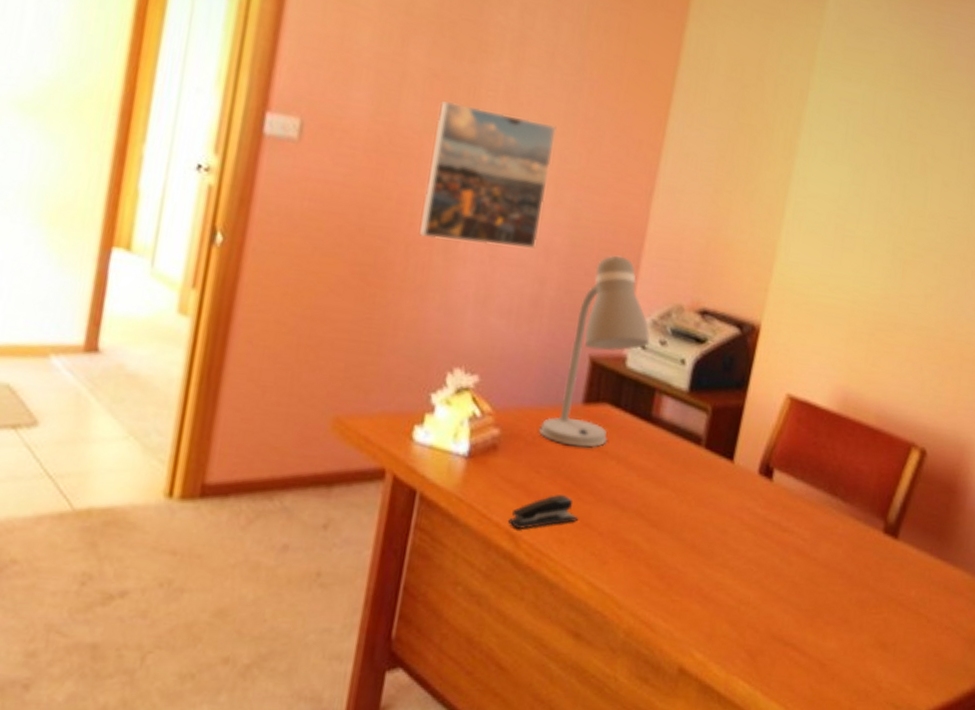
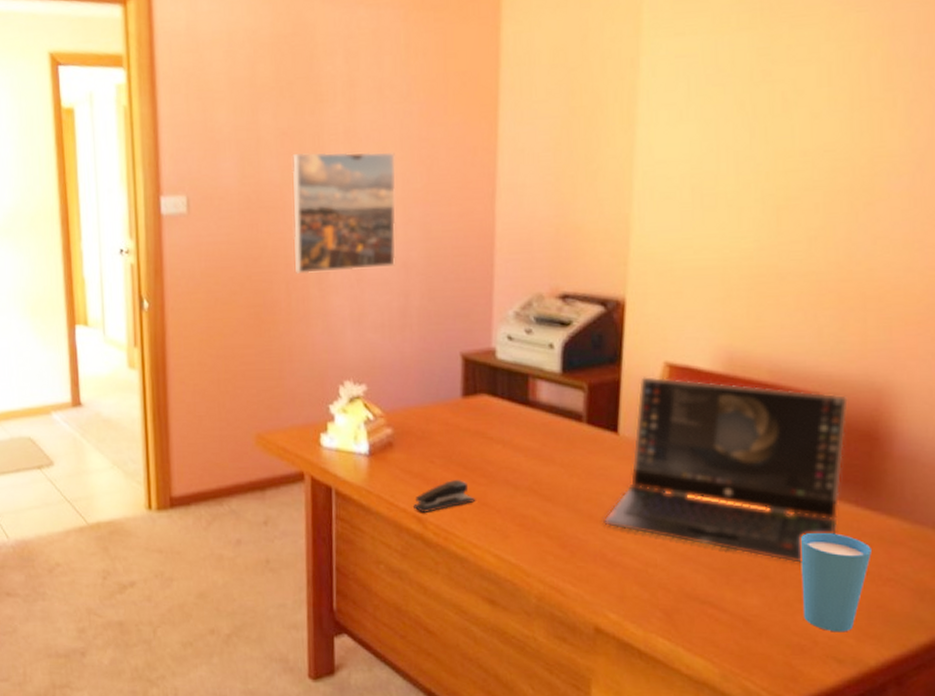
desk lamp: present [539,255,650,448] -> none [427,258,516,436]
laptop computer: none [705,406,937,608] -> present [604,376,848,563]
cup: none [873,577,937,679] -> present [800,532,872,632]

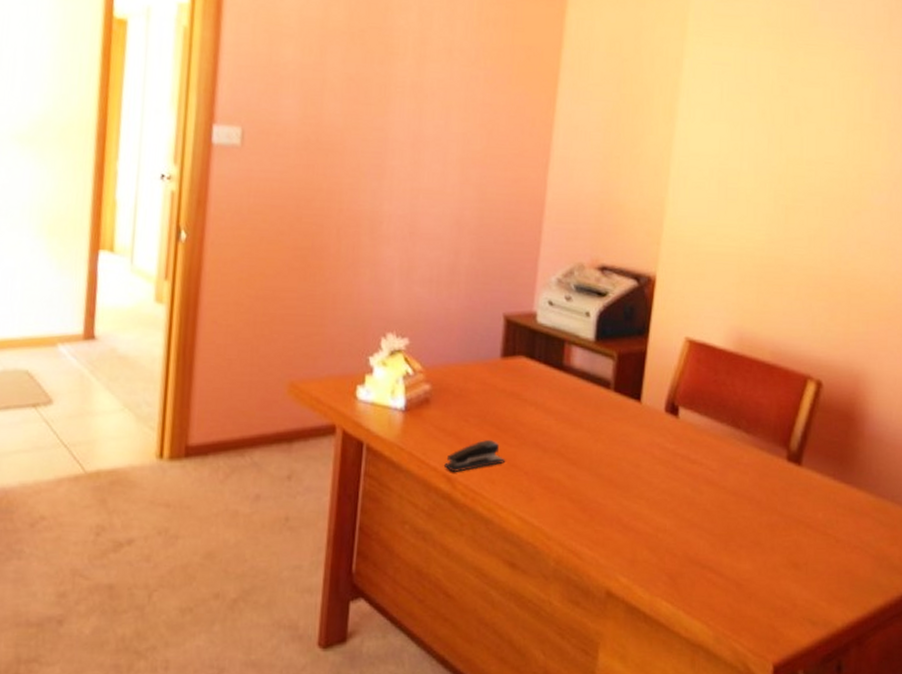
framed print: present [292,151,396,275] -> none [347,100,458,223]
laptop computer: present [604,376,848,563] -> none [622,350,832,531]
cup: present [800,532,872,632] -> none [786,502,844,596]

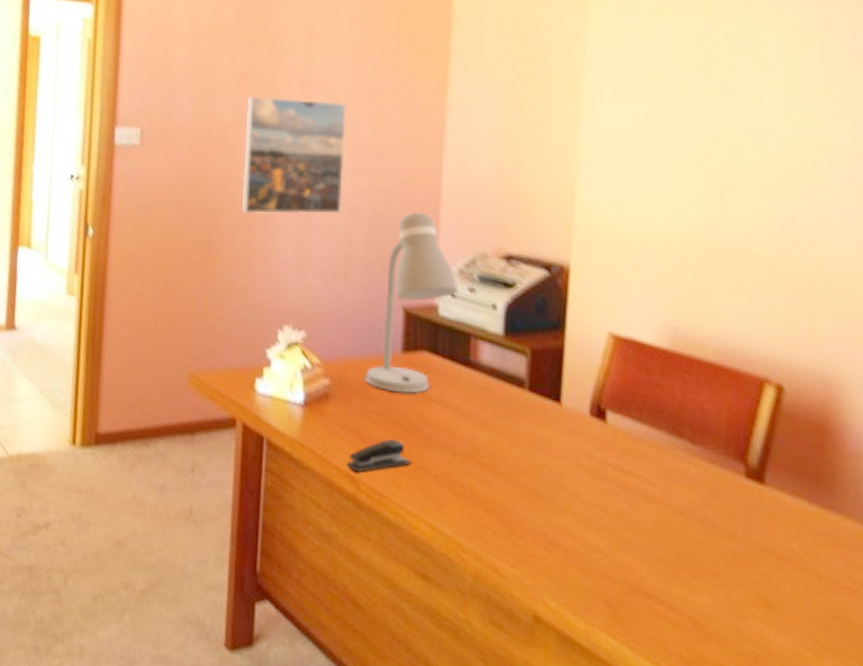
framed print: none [347,100,458,223] -> present [241,96,347,215]
desk lamp: none [465,223,557,397] -> present [365,212,459,394]

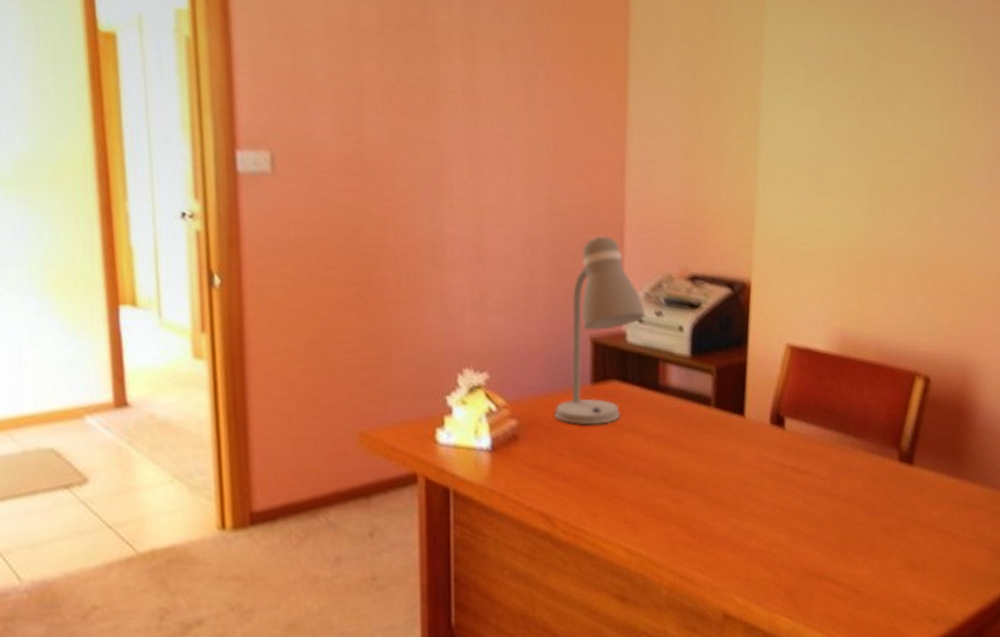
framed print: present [241,96,347,215] -> none [401,110,521,249]
stapler: present [347,438,412,472] -> none [540,471,606,510]

